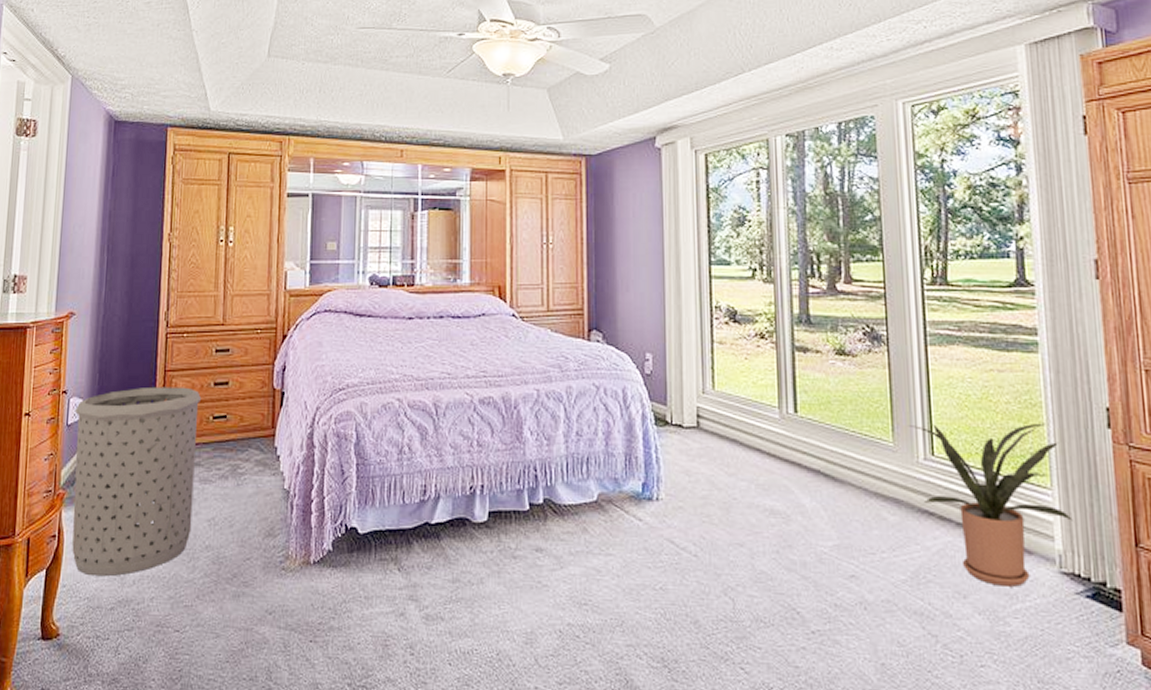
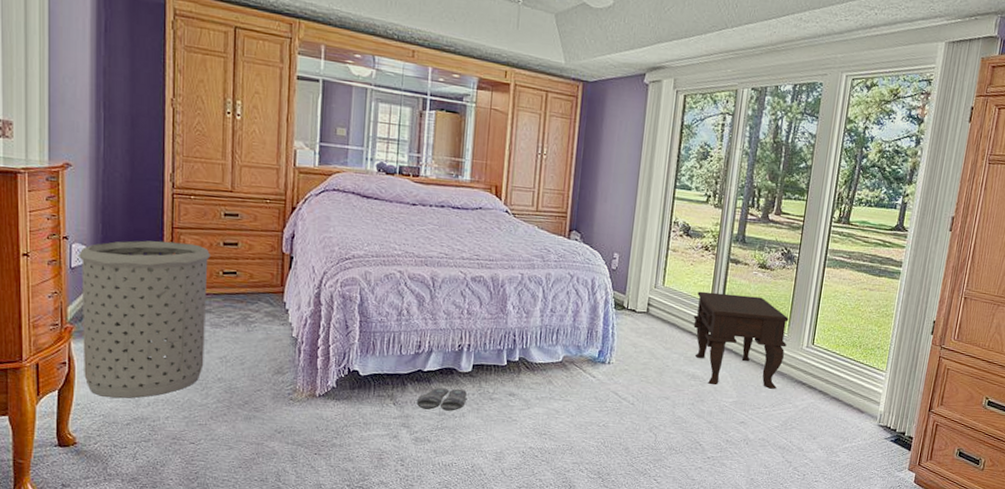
slippers: none [426,544,485,576] -> present [417,387,467,411]
side table: none [759,393,895,524] -> present [693,291,789,389]
house plant: present [908,423,1073,587] -> none [800,323,897,433]

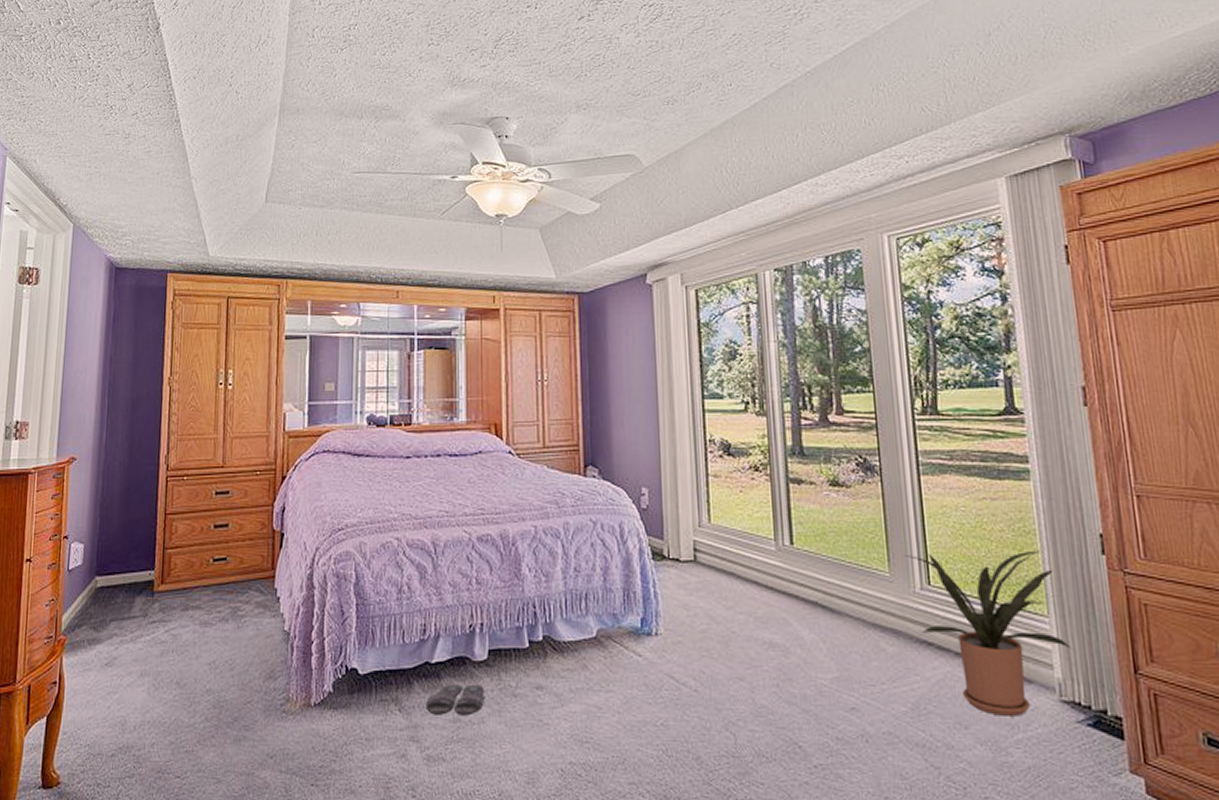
laundry basket: present [79,240,211,398] -> none [73,530,202,723]
side table: present [693,291,789,389] -> none [755,525,892,655]
house plant: none [800,323,897,433] -> present [904,550,1071,716]

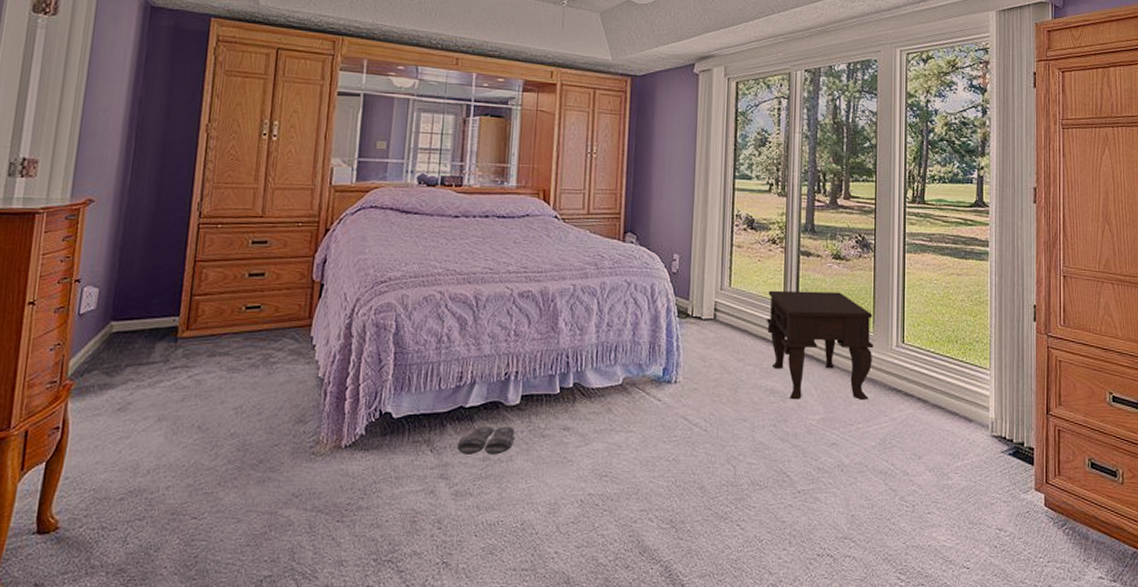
side table: none [755,525,892,655] -> present [766,290,874,400]
house plant: present [904,550,1071,716] -> none [886,317,1004,448]

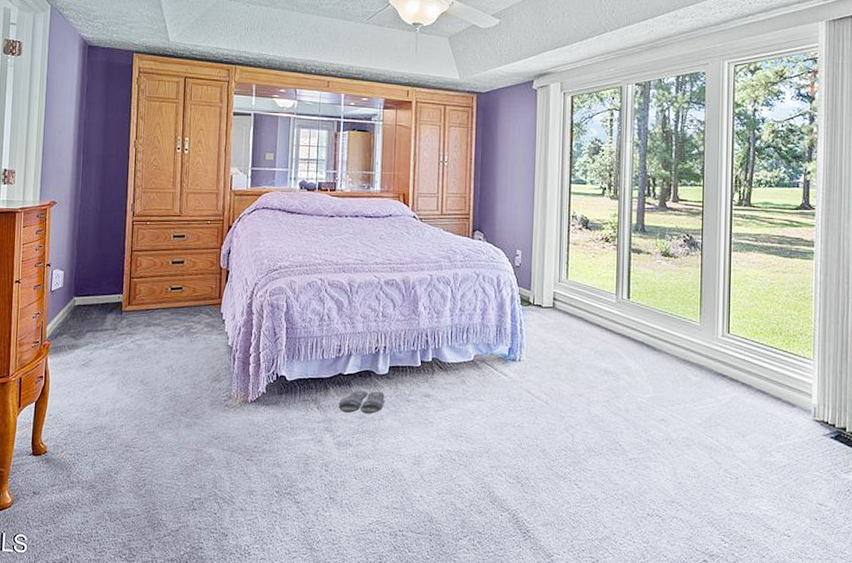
side table: present [766,290,874,400] -> none [600,283,700,383]

